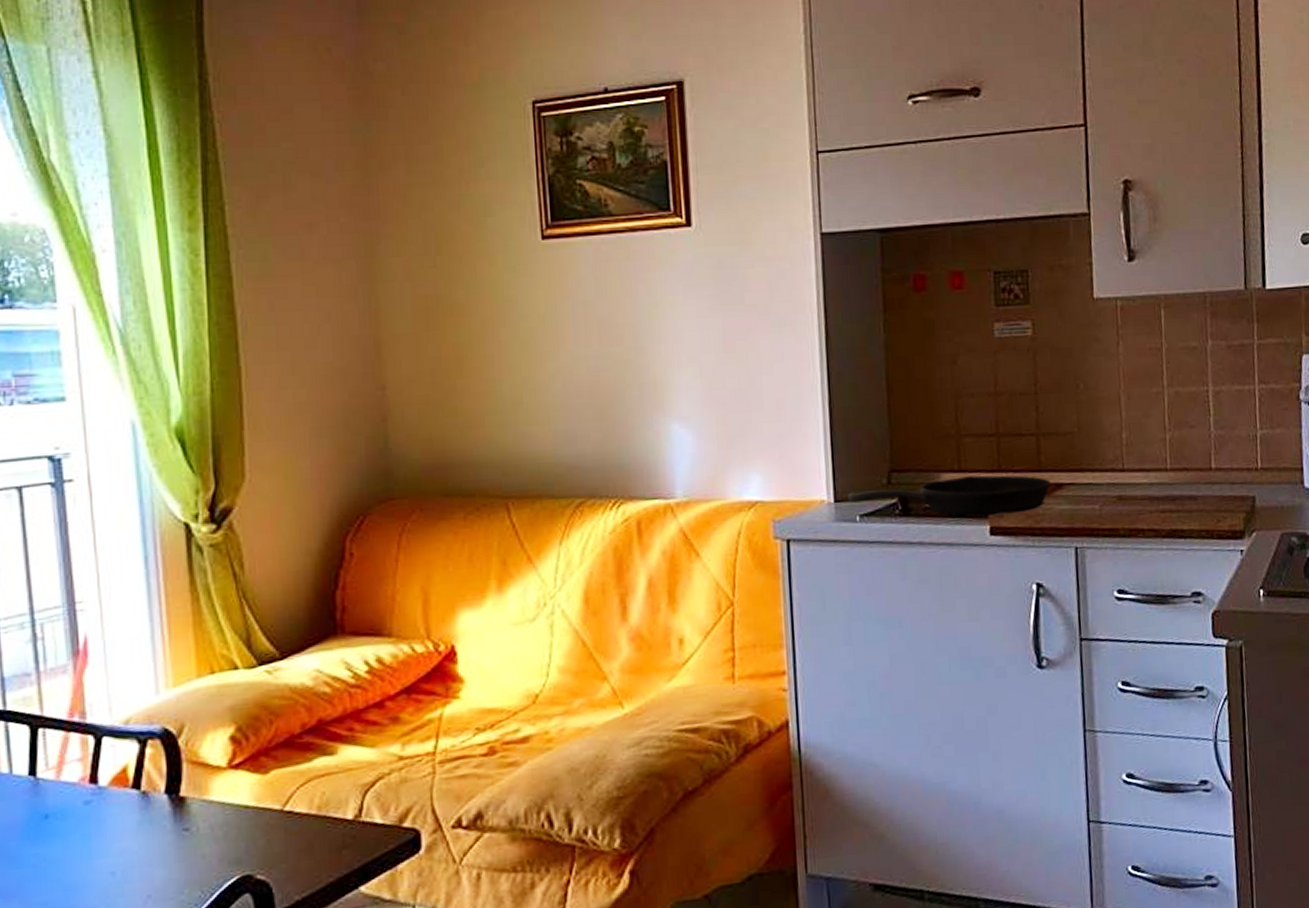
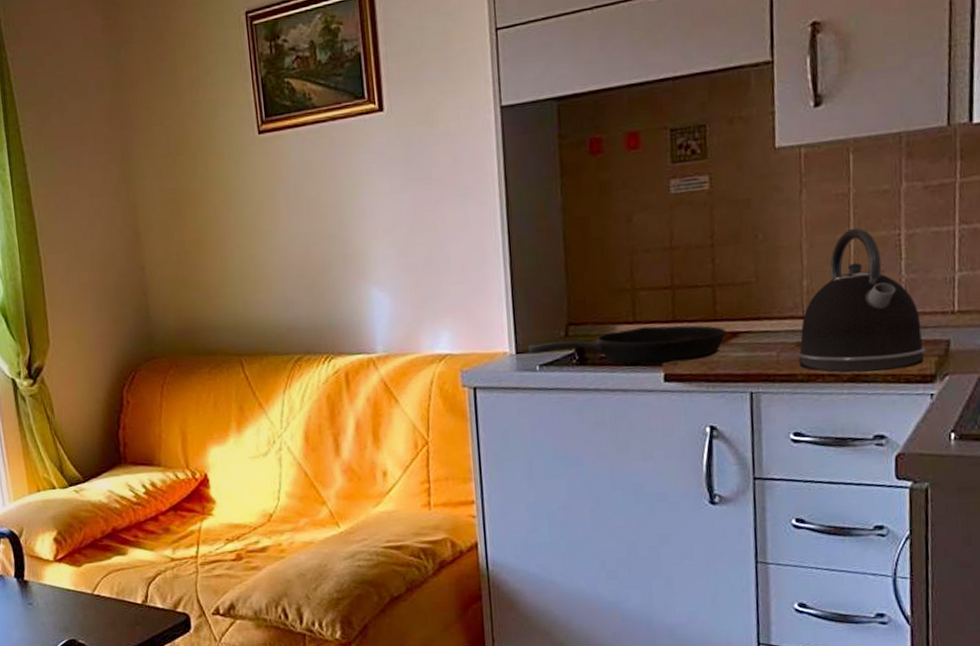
kettle: none [1118,382,1234,528] -> present [796,227,925,373]

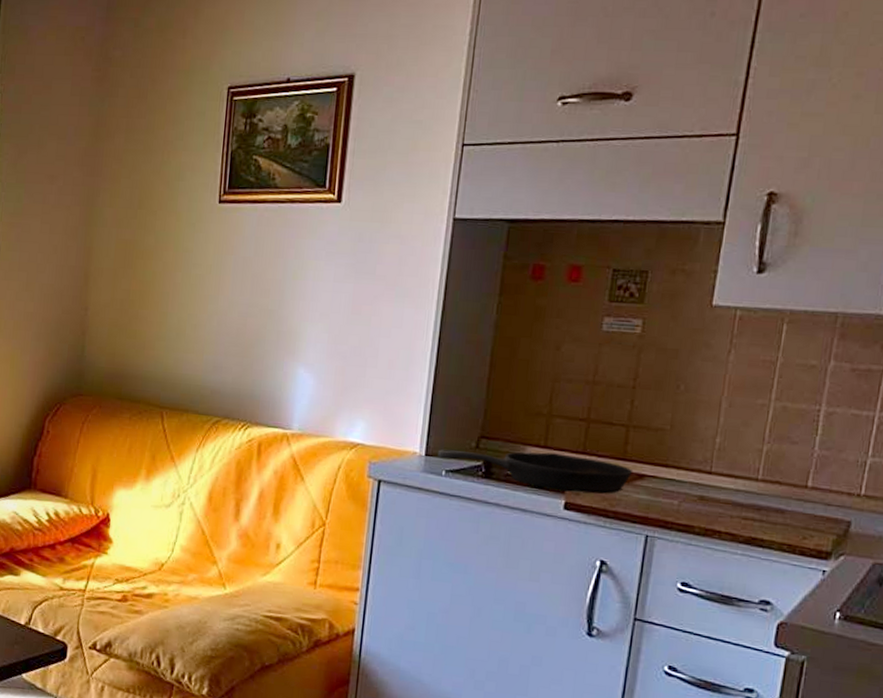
kettle: present [796,227,925,373] -> none [697,396,826,541]

